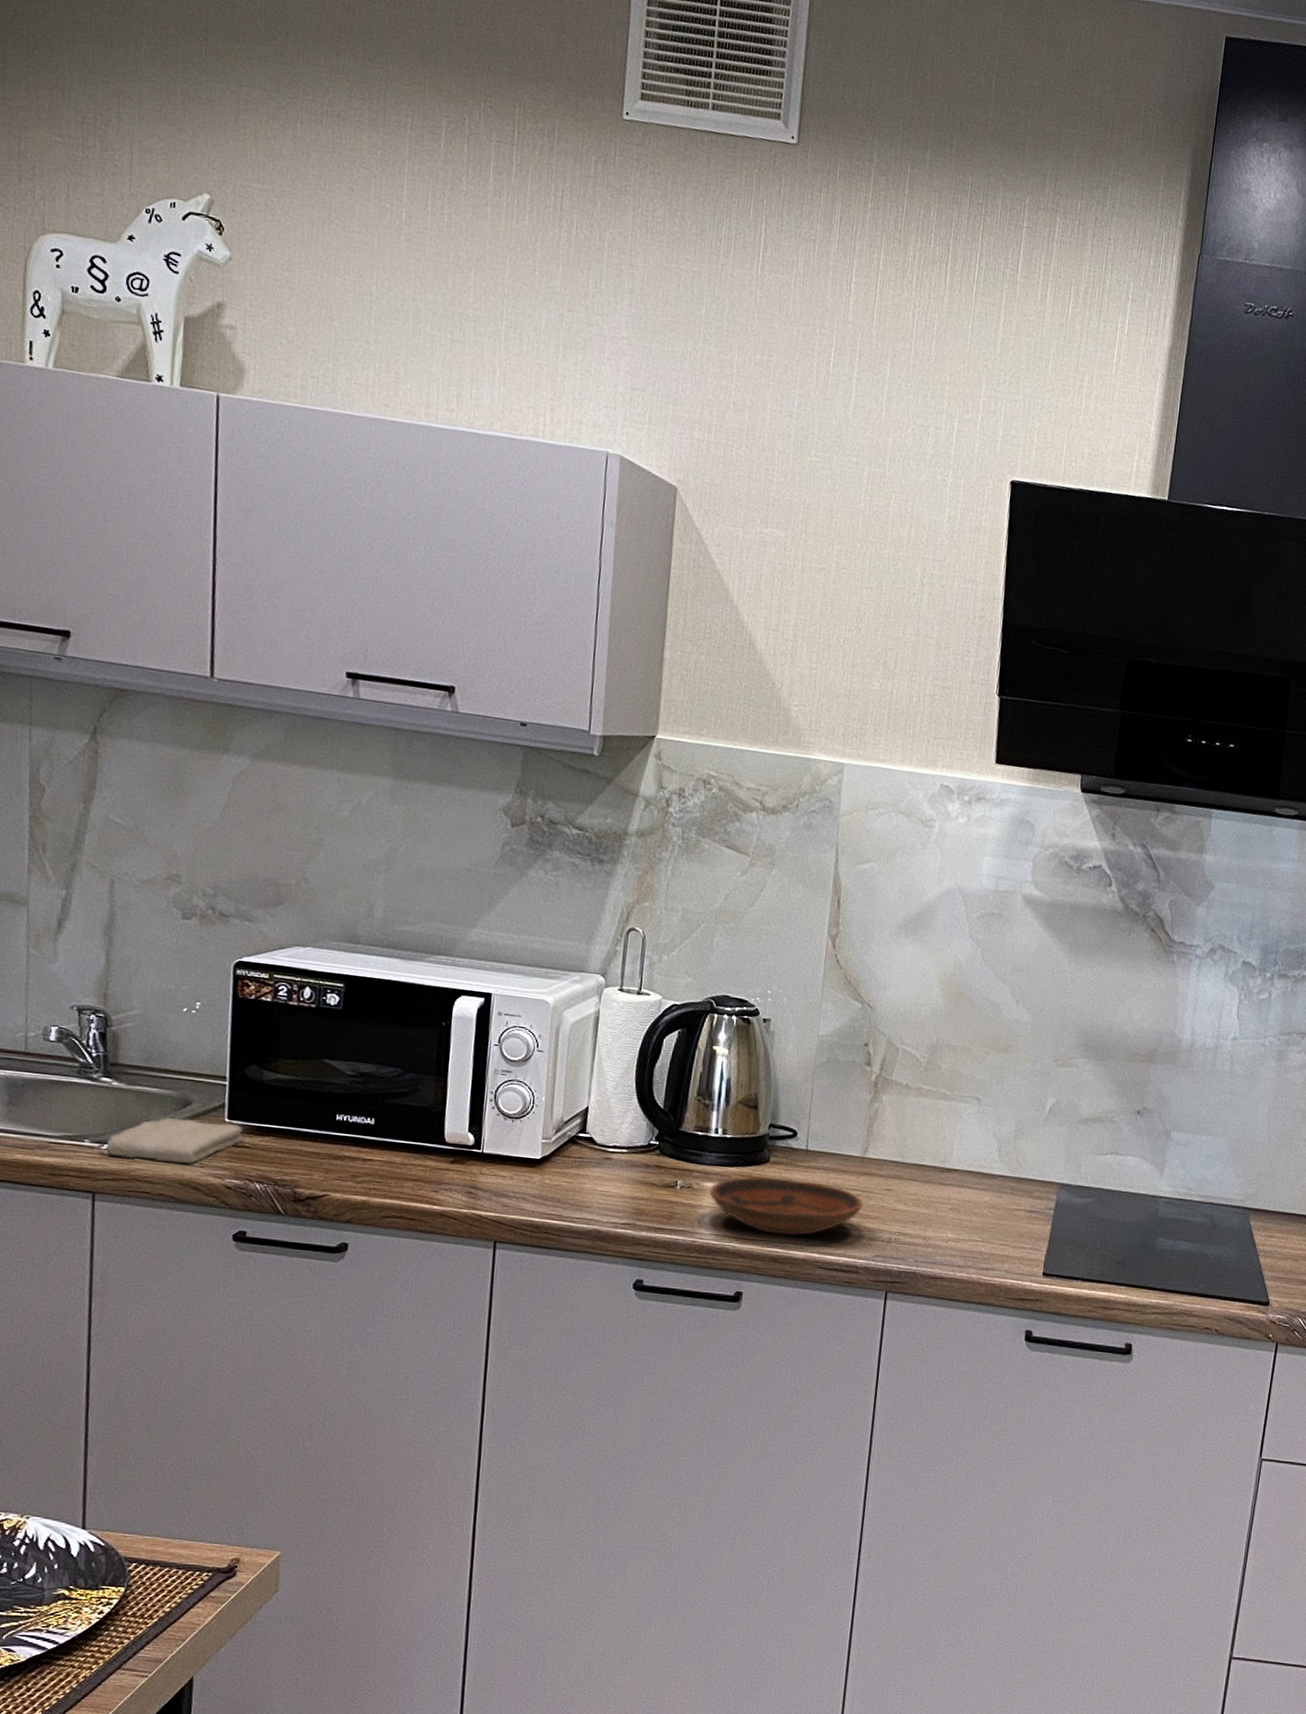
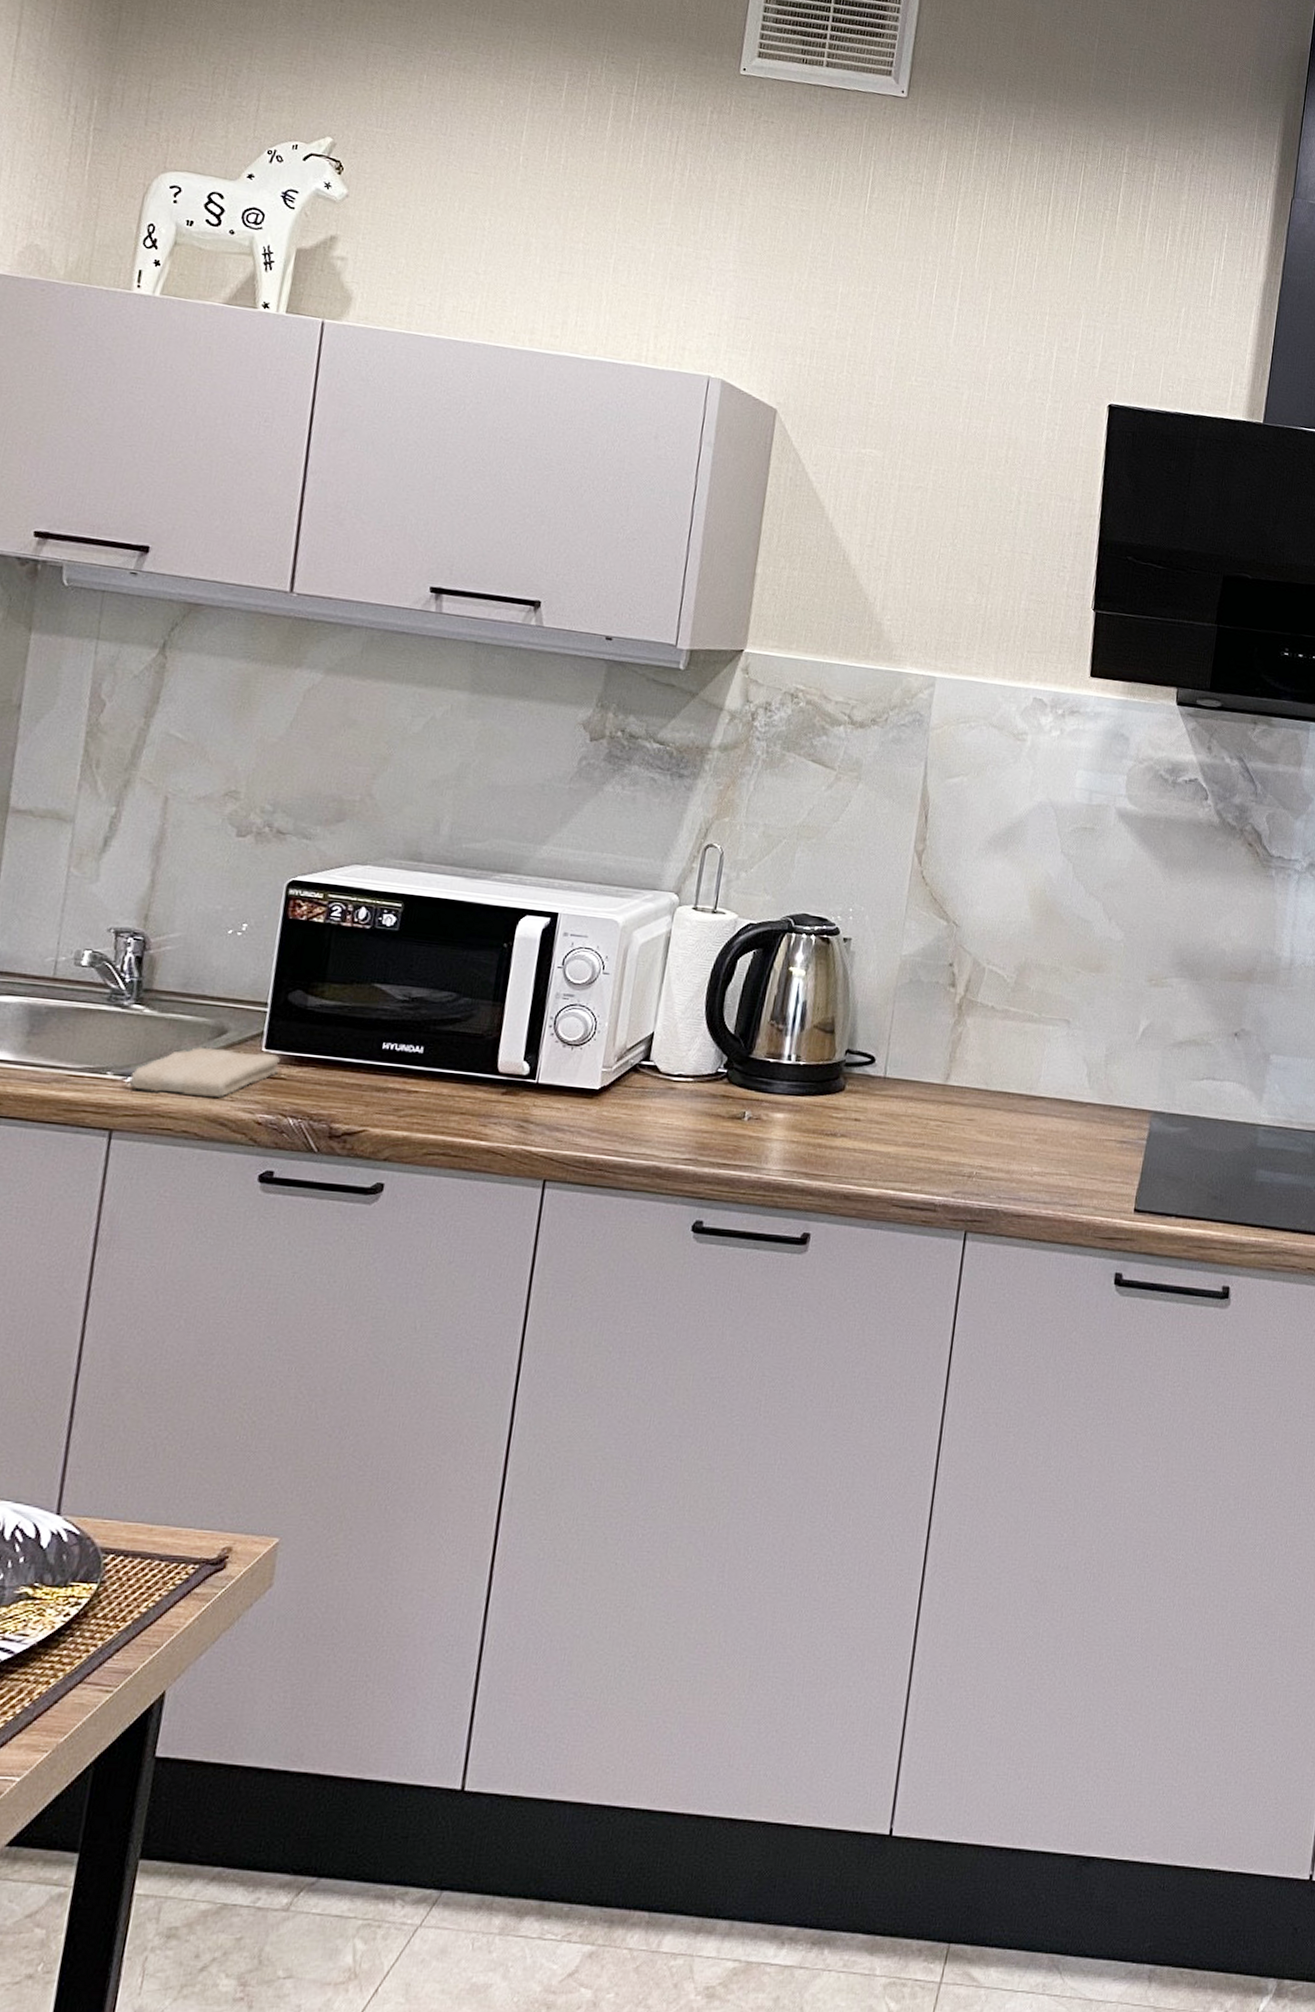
bowl: present [709,1176,863,1236] -> none [779,1106,943,1171]

